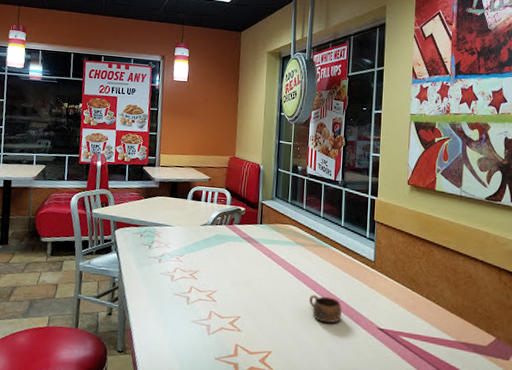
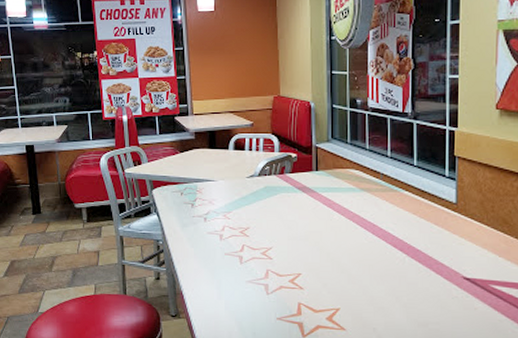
cup: present [309,294,342,324] -> none [380,244,419,276]

